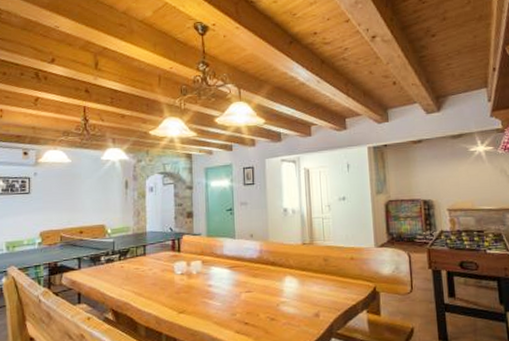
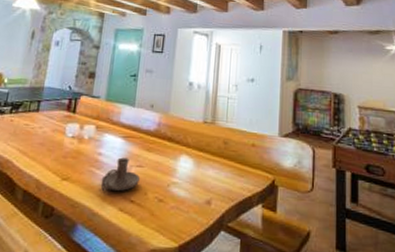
candle holder: none [215,285,251,318] -> present [100,157,141,191]

